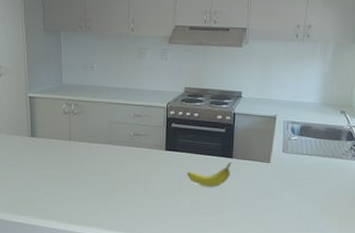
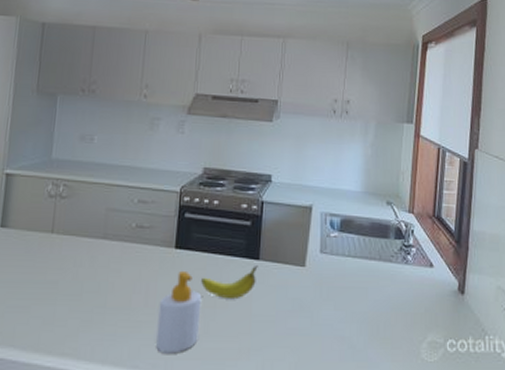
soap bottle: none [156,166,188,225] -> present [156,270,202,354]

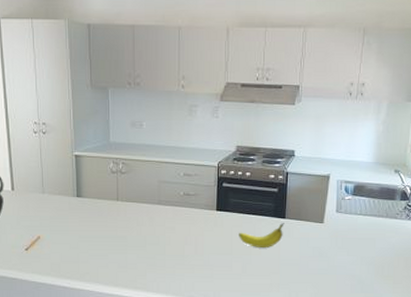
soap bottle: present [156,270,202,354] -> none [206,227,240,287]

